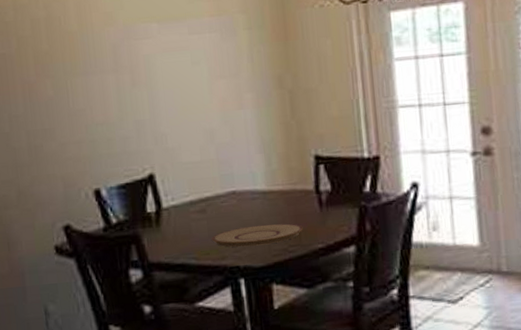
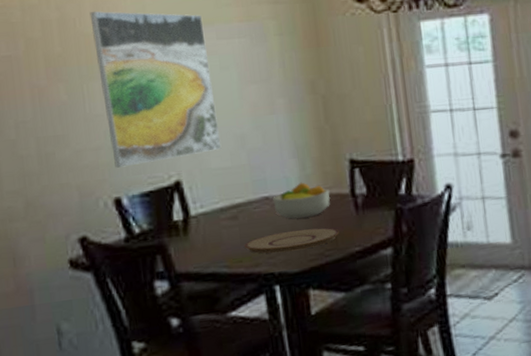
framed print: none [73,9,192,161] -> present [89,11,222,168]
fruit bowl: none [238,177,295,214] -> present [272,182,331,219]

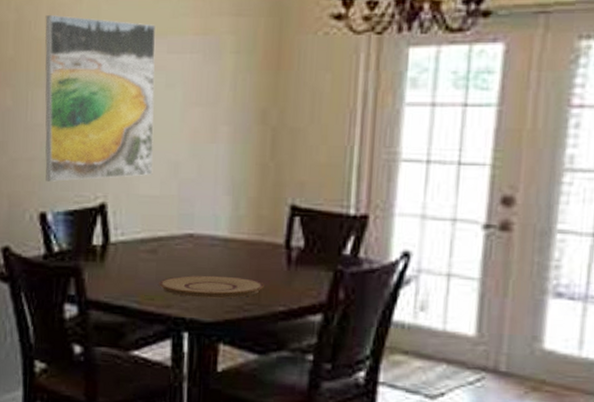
fruit bowl: present [272,182,331,219] -> none [196,223,262,264]

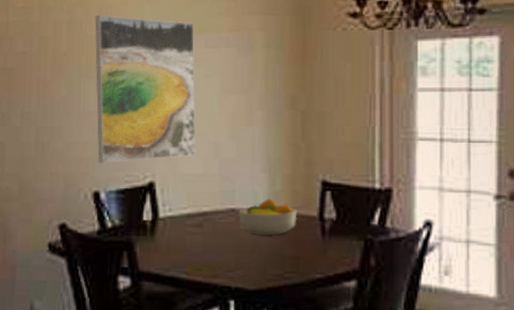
plate: present [159,275,264,299] -> none [205,246,302,268]
fruit bowl: none [196,223,262,264] -> present [237,198,297,235]

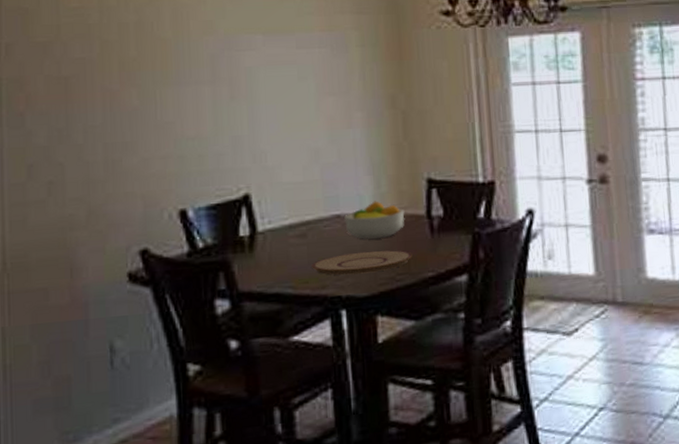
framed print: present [94,15,196,163] -> none [168,16,294,178]
plate: none [205,246,302,268] -> present [312,250,413,276]

